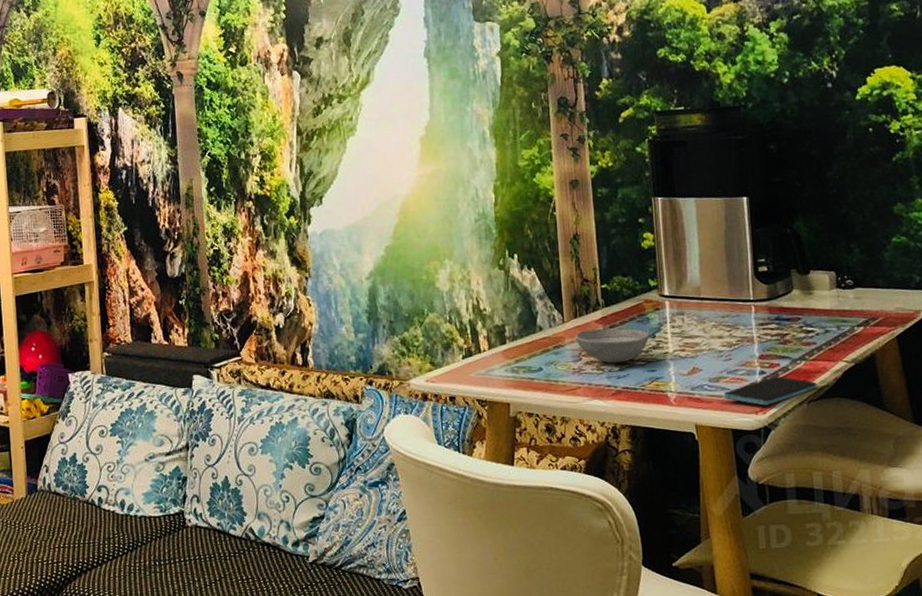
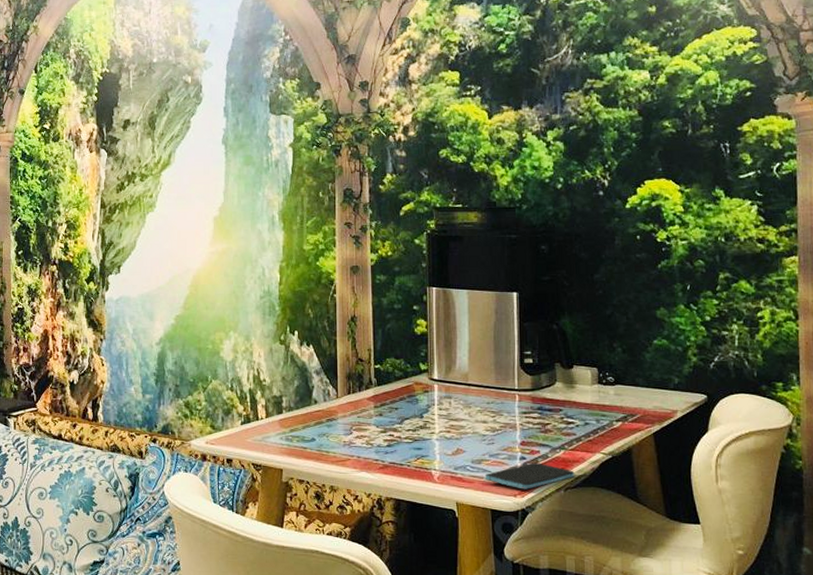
bowl: present [574,328,649,364] -> none [347,405,417,439]

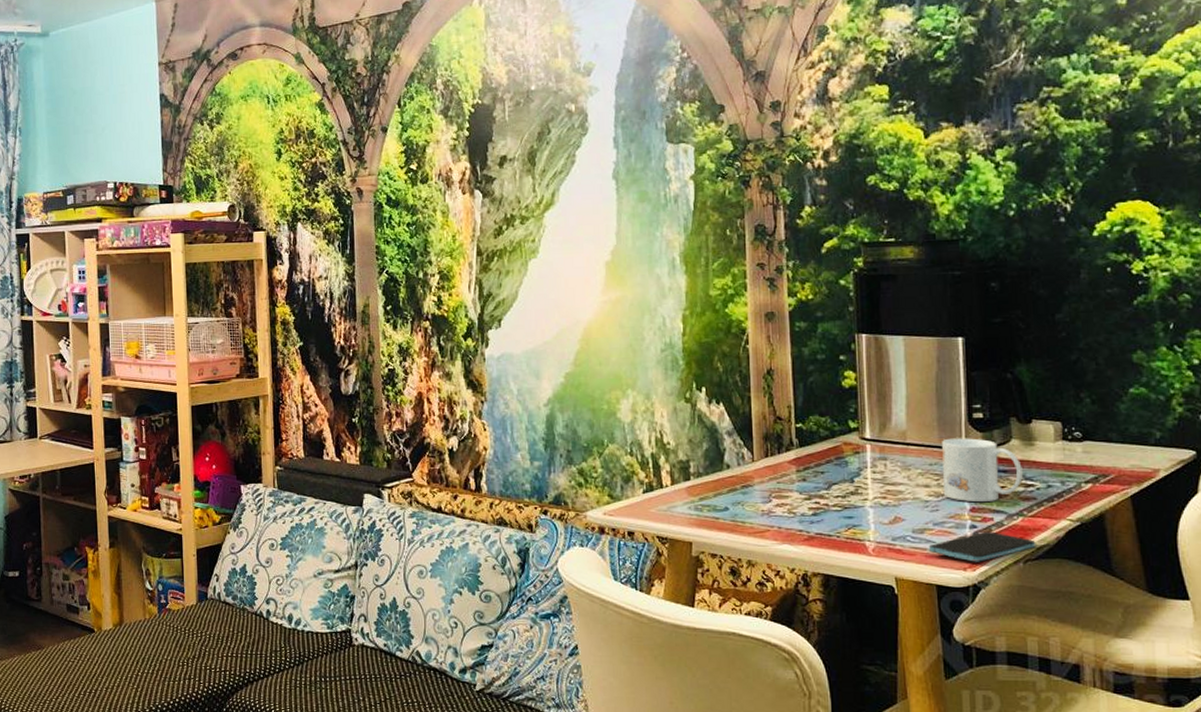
mug: none [497,380,565,436] -> present [941,438,1023,501]

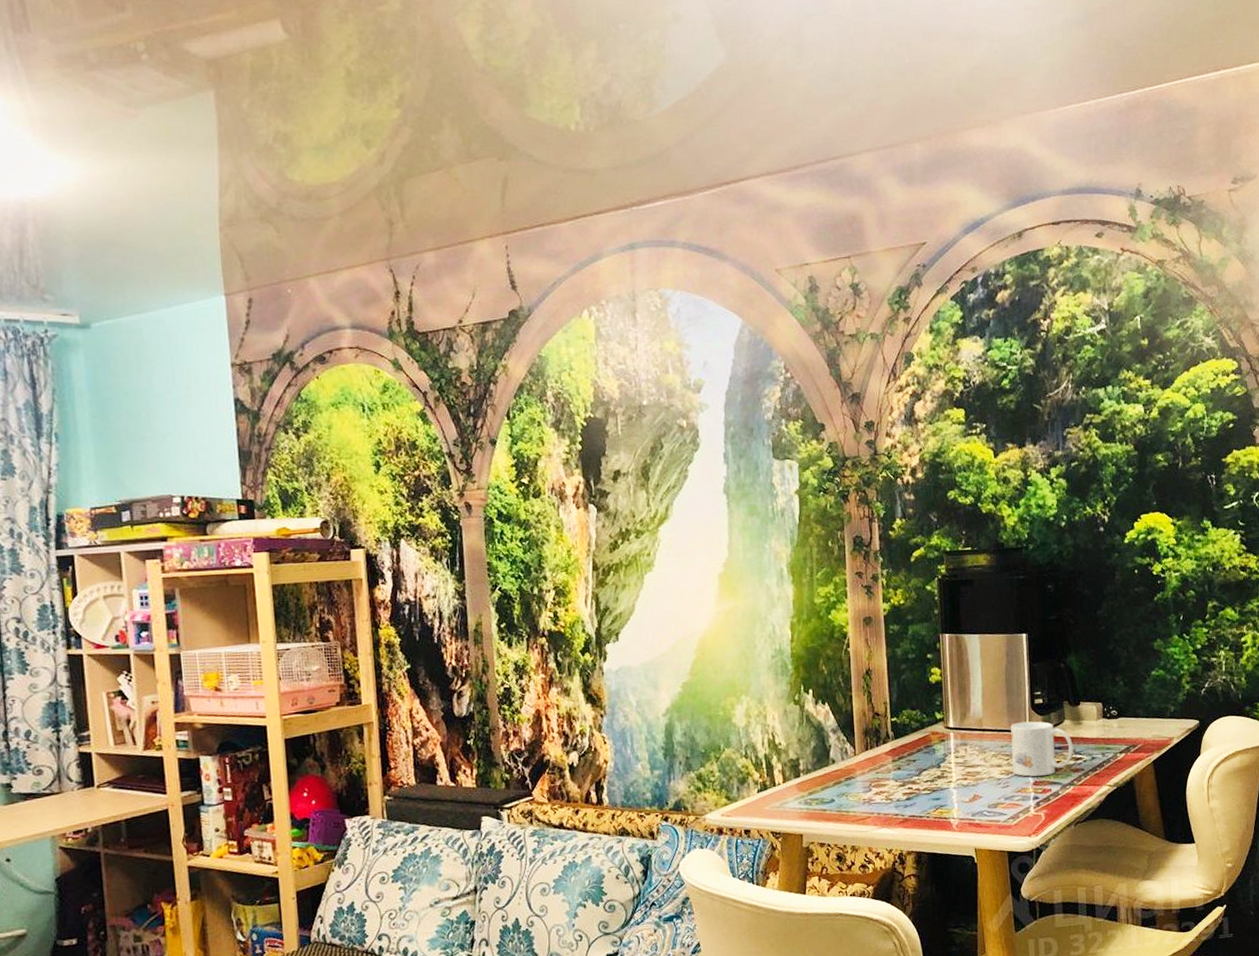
smartphone: present [928,531,1036,562] -> none [1001,800,1084,829]

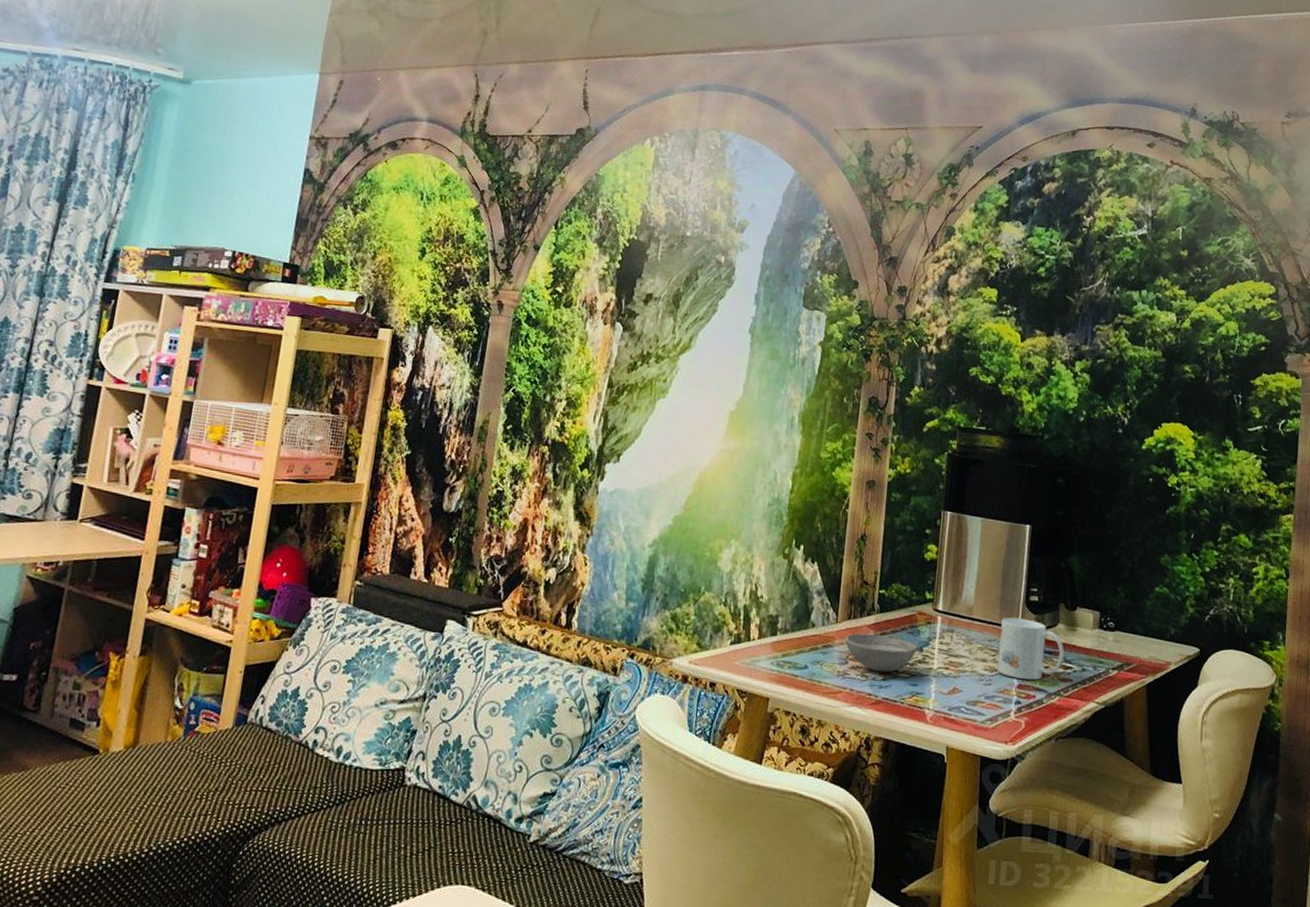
bowl: none [865,759,934,793] -> present [844,633,917,673]

